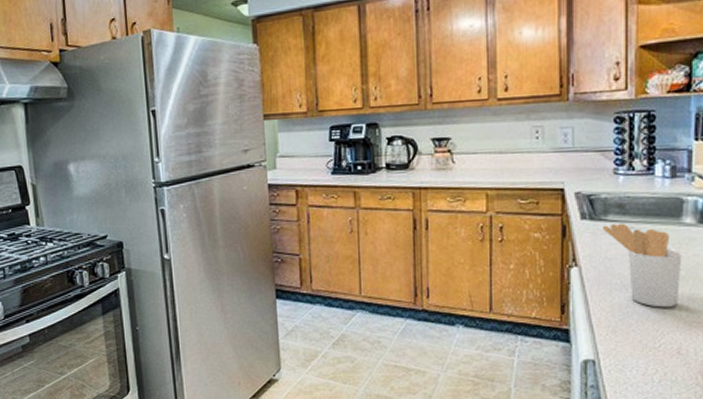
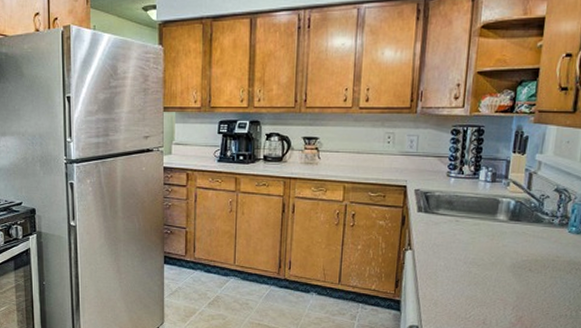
utensil holder: present [602,223,683,308] -> none [433,216,494,287]

